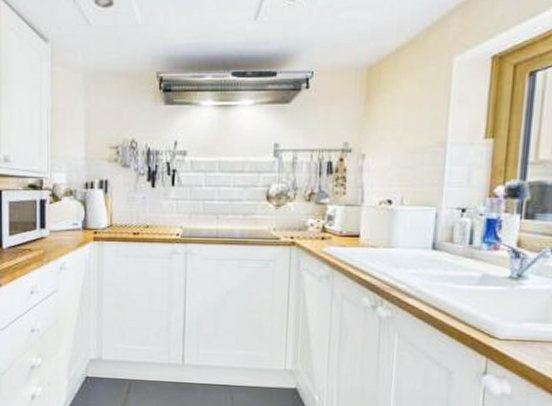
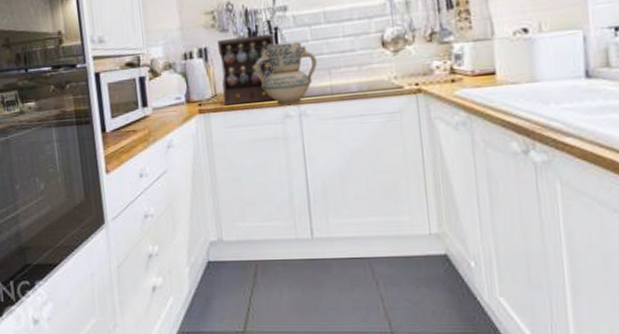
spice rack: none [117,175,172,237] -> present [216,34,277,106]
ceramic jug: none [150,185,207,243] -> present [255,41,317,106]

